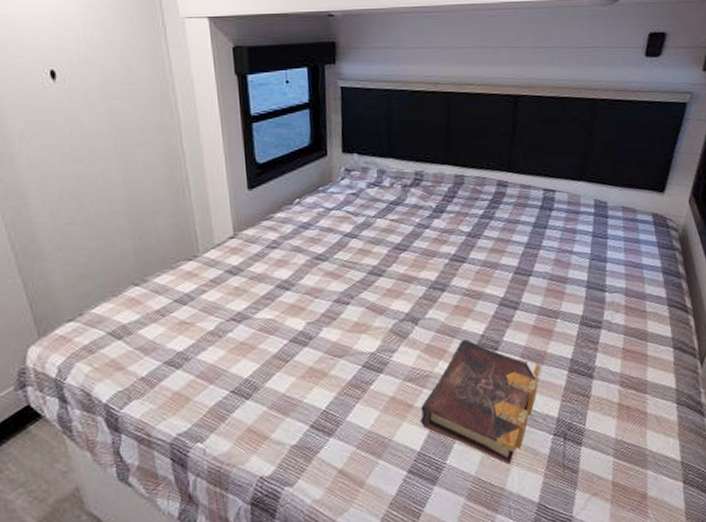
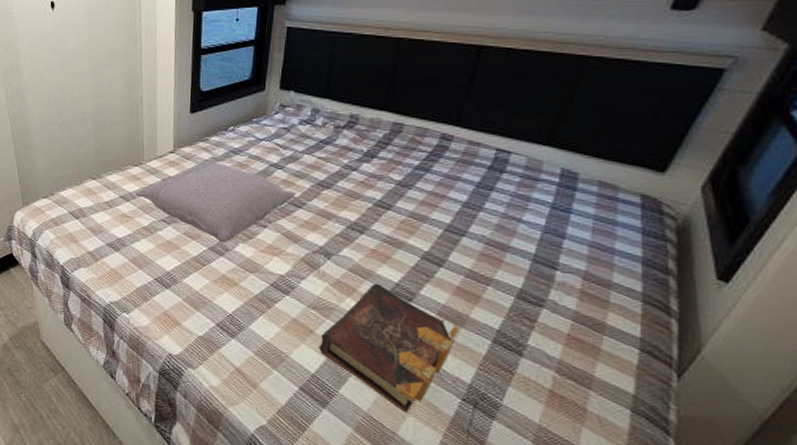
pillow: none [194,239,375,332] -> present [136,159,296,244]

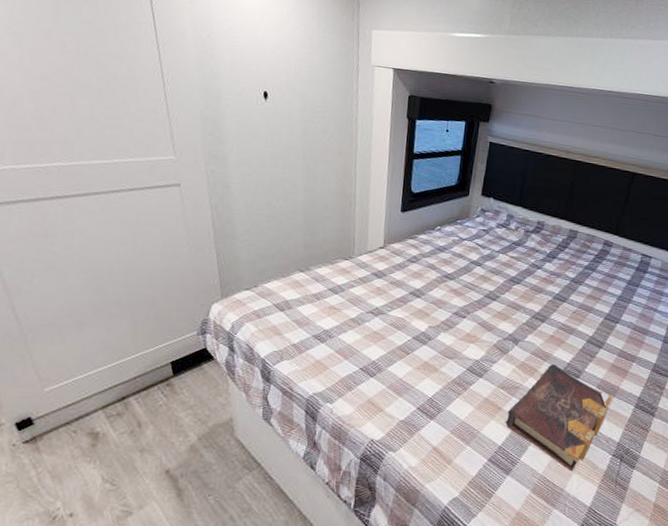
pillow: present [136,159,296,244] -> none [345,255,492,333]

